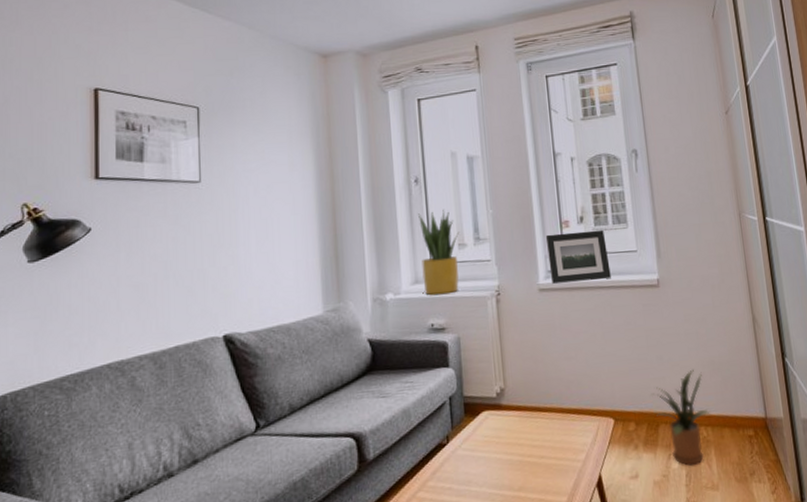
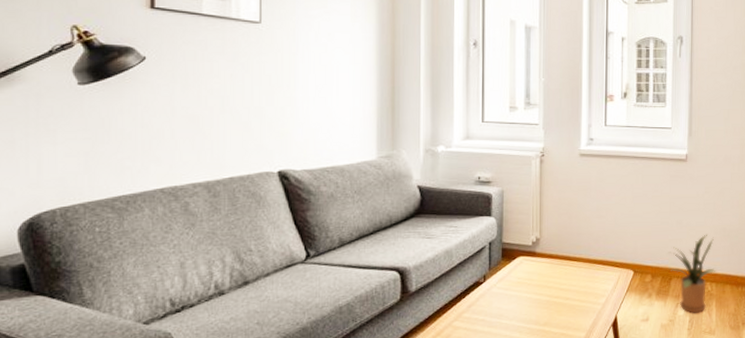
planter: present [418,209,459,295] -> none [474,73,511,151]
picture frame: present [545,229,611,284] -> none [590,106,646,150]

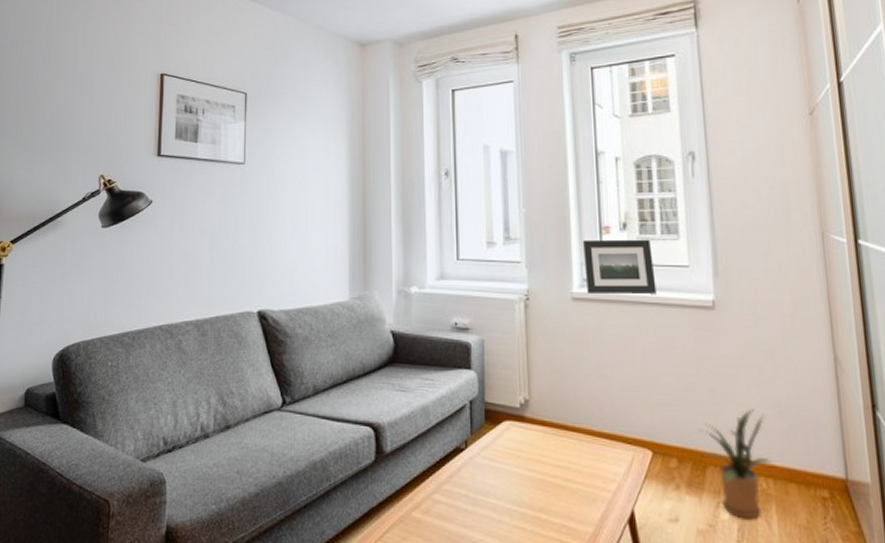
picture frame: none [590,106,646,150] -> present [582,239,656,293]

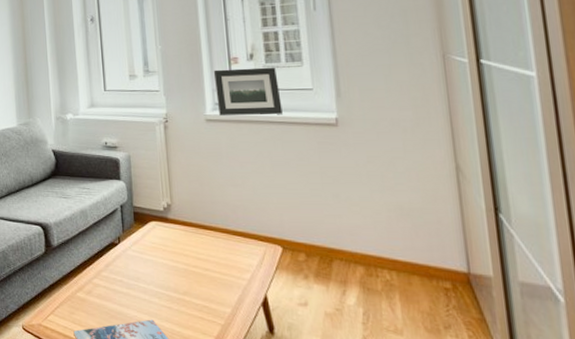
house plant: present [698,408,773,520] -> none [324,211,396,305]

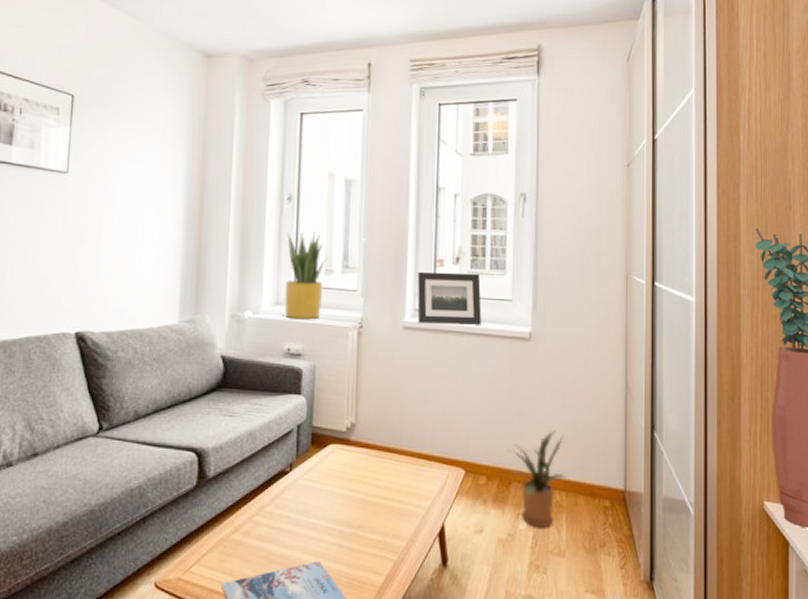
planter: none [94,44,130,118] -> present [284,231,327,320]
house plant: none [324,211,396,305] -> present [506,430,567,528]

